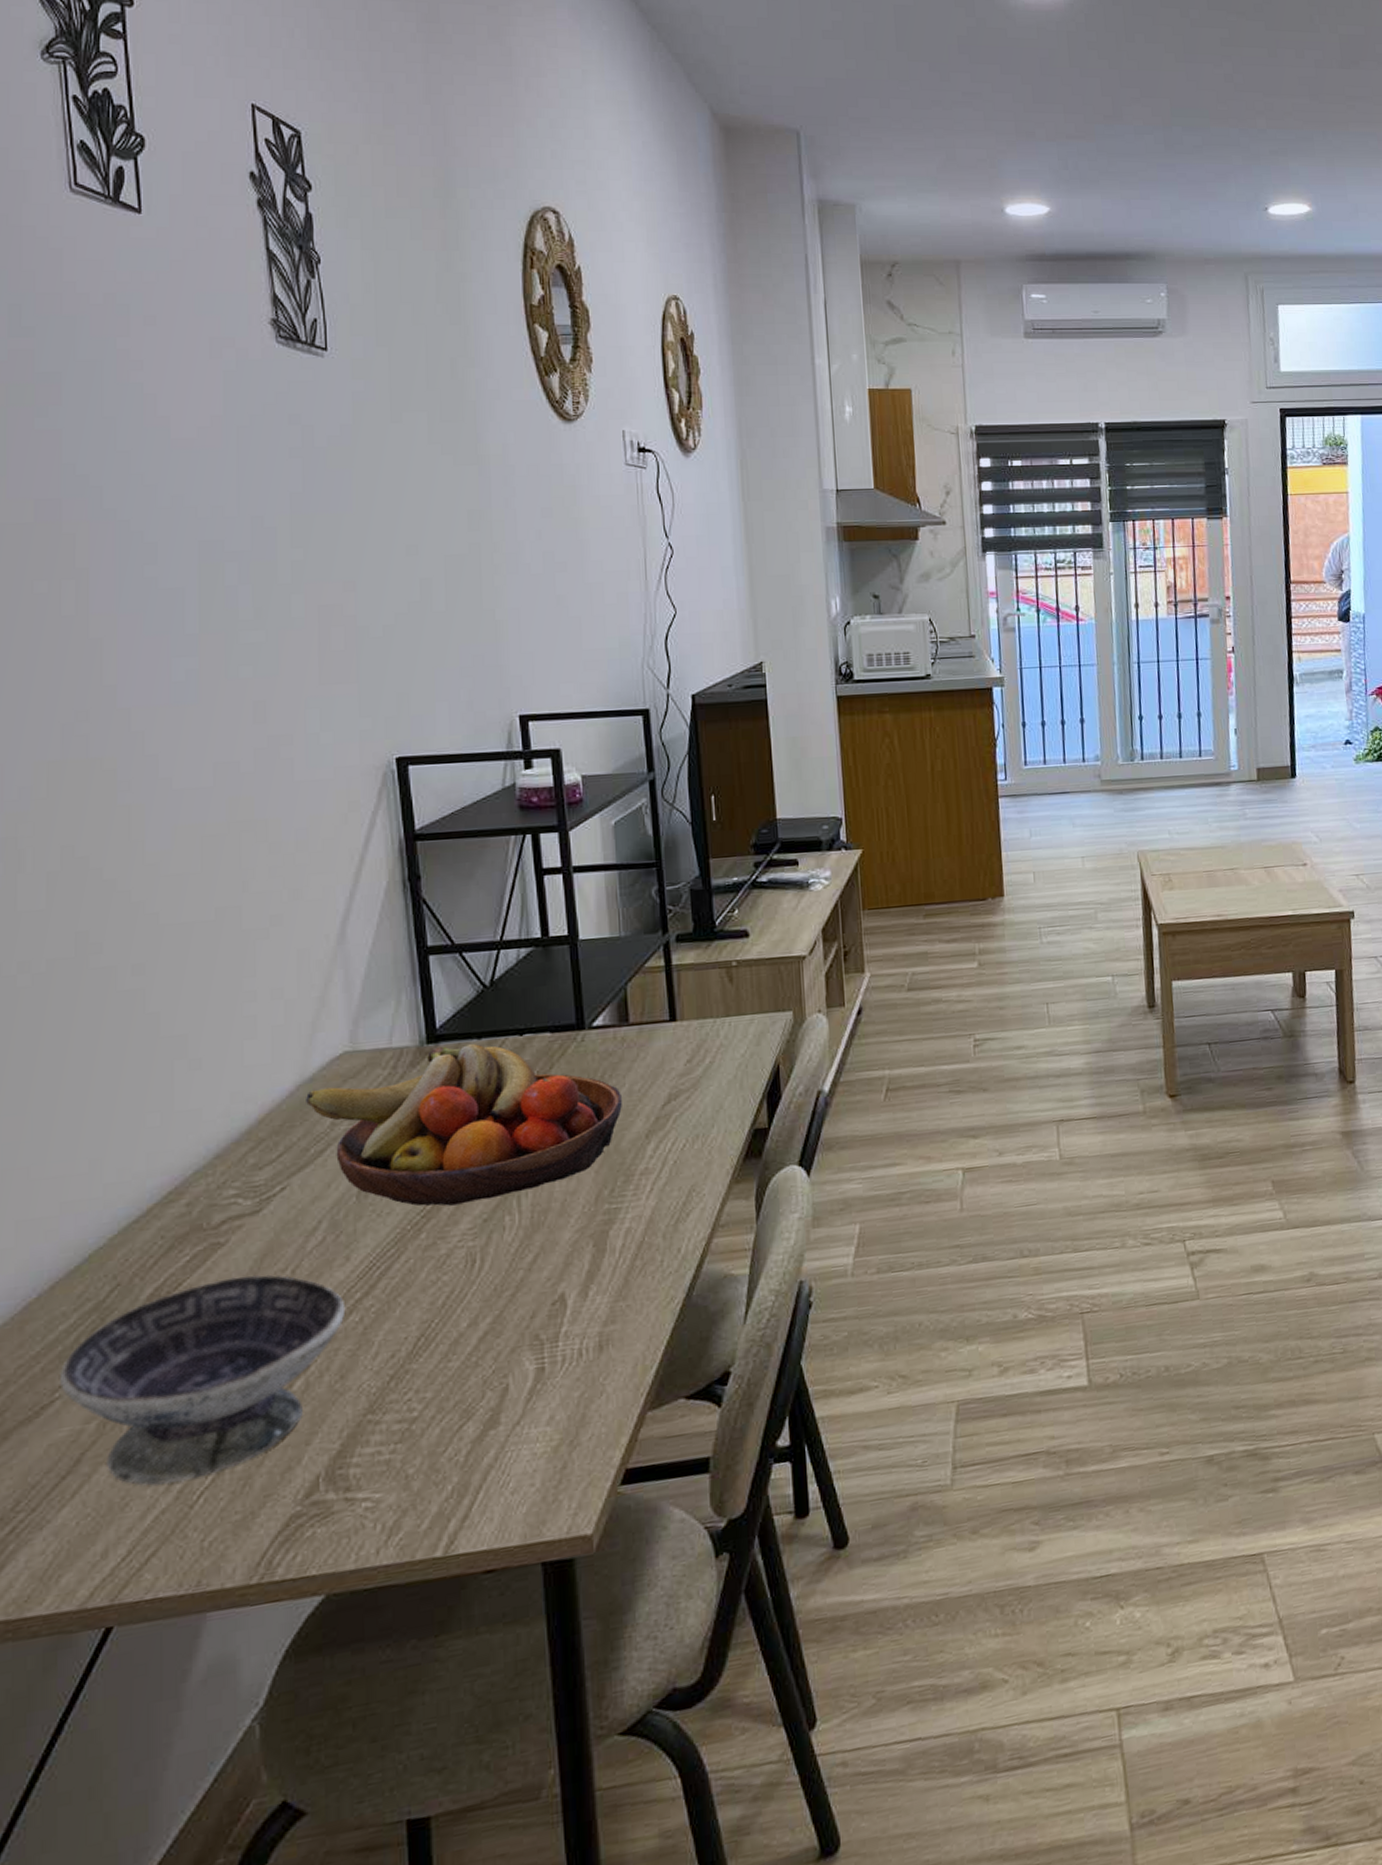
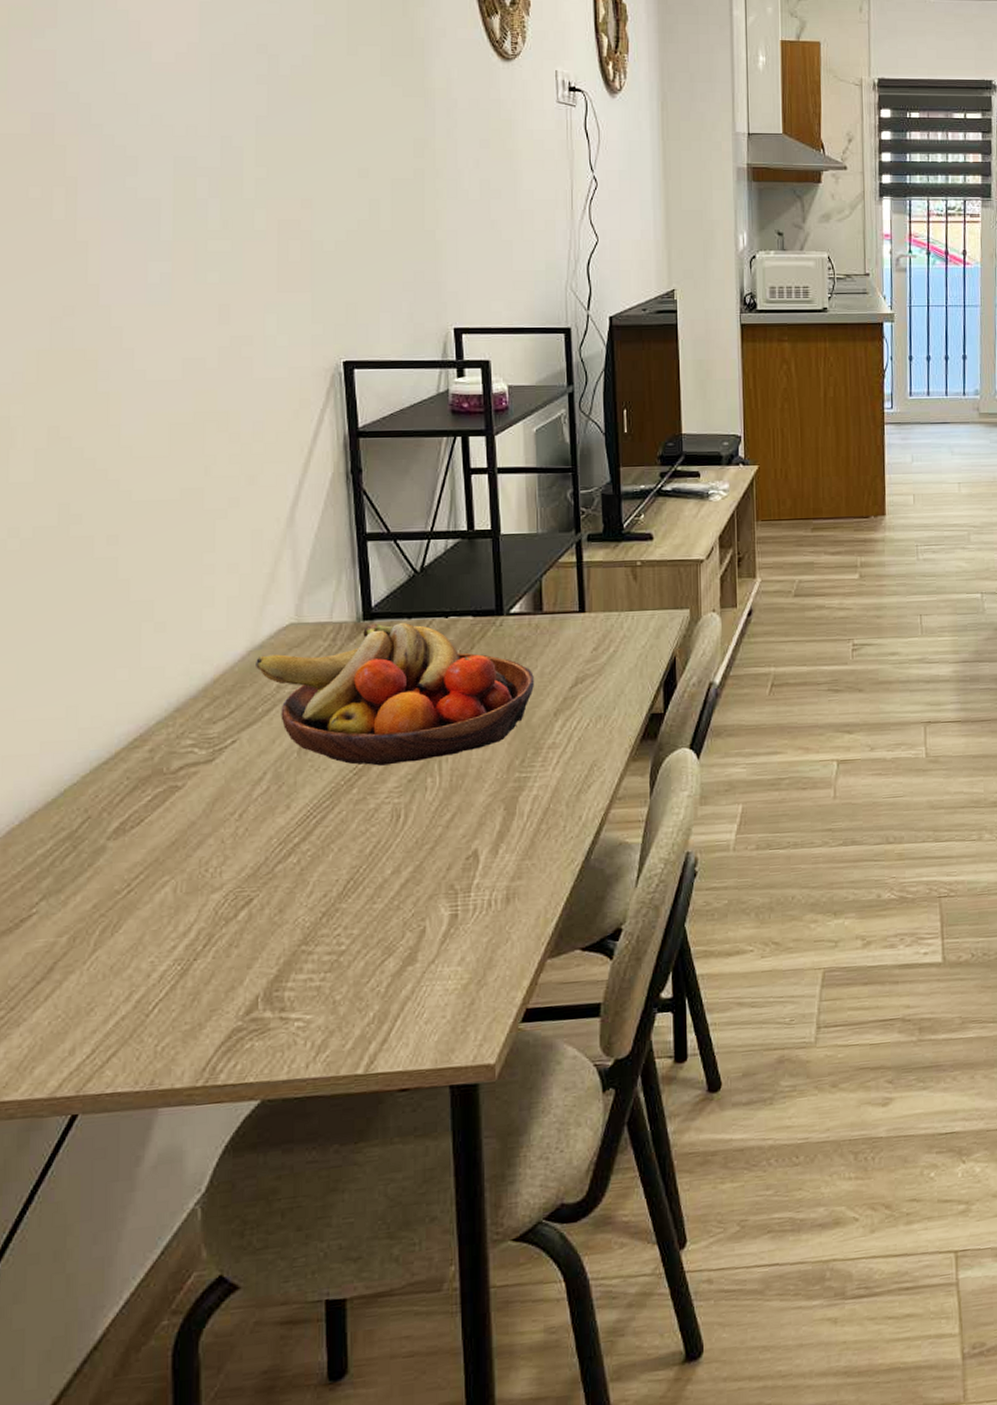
bowl: present [60,1275,346,1485] -> none [37,816,285,995]

